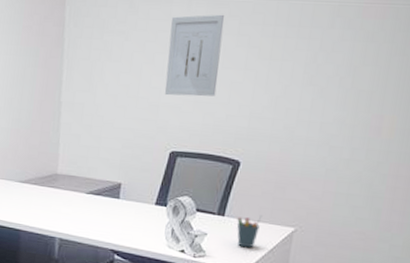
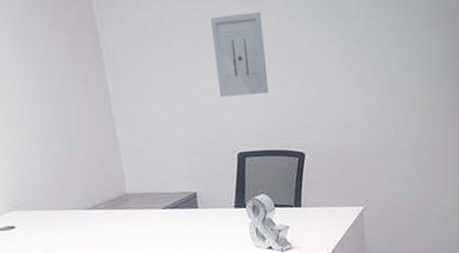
pen holder: present [237,215,263,248] -> none [313,200,334,233]

